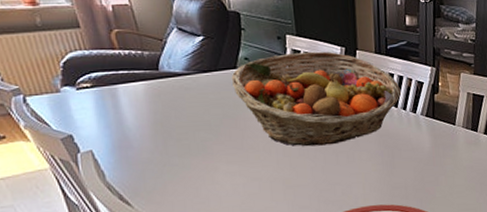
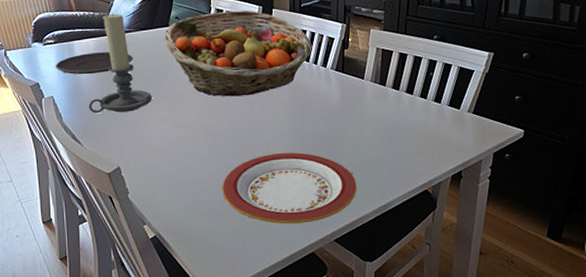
plate: none [93,97,195,124] -> present [55,52,134,74]
candle holder: none [139,53,219,169] -> present [89,13,152,113]

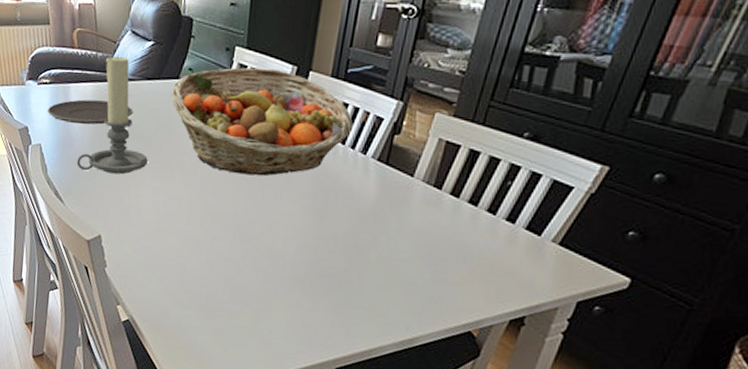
plate: present [221,152,357,224] -> none [210,250,379,341]

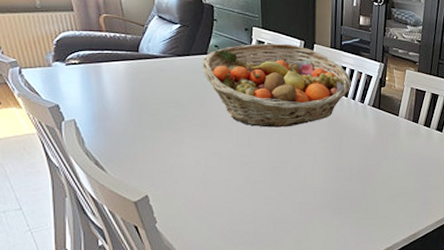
plate: present [47,99,134,125] -> none [78,76,168,97]
candle holder: present [77,56,148,175] -> none [116,37,186,139]

